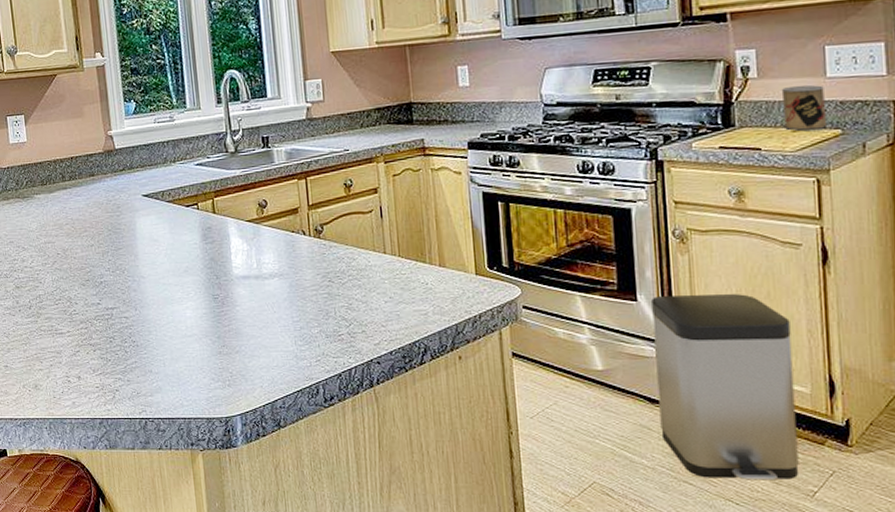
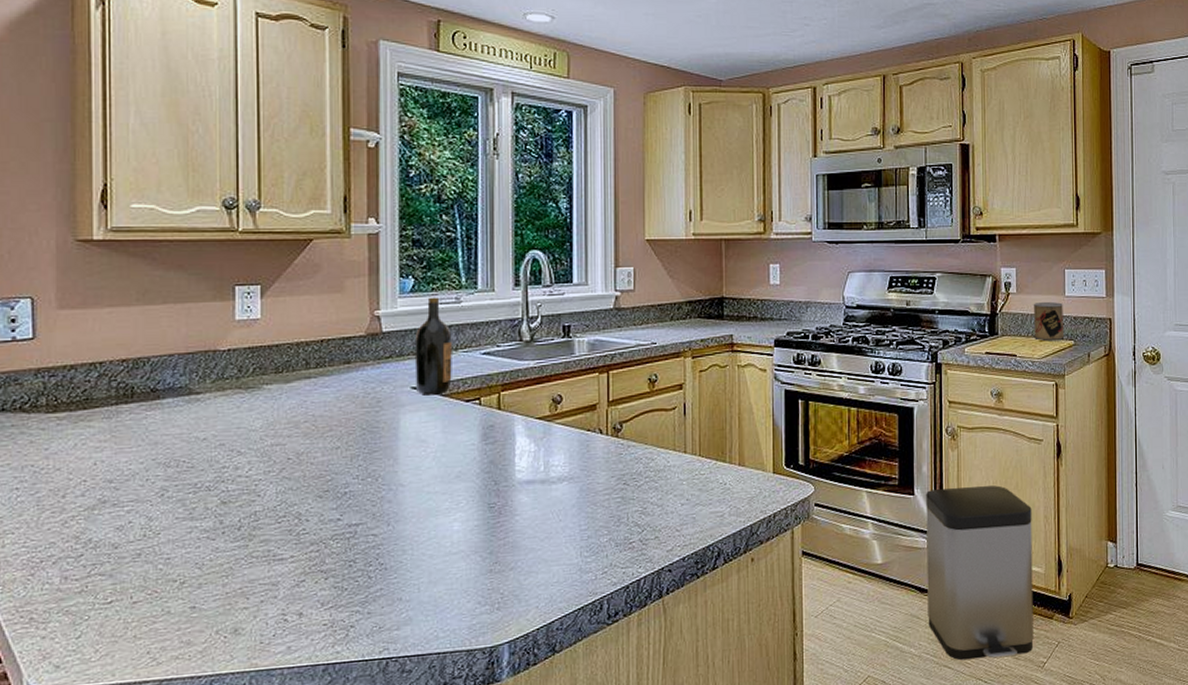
wine bottle: none [140,117,174,202] -> present [414,297,452,395]

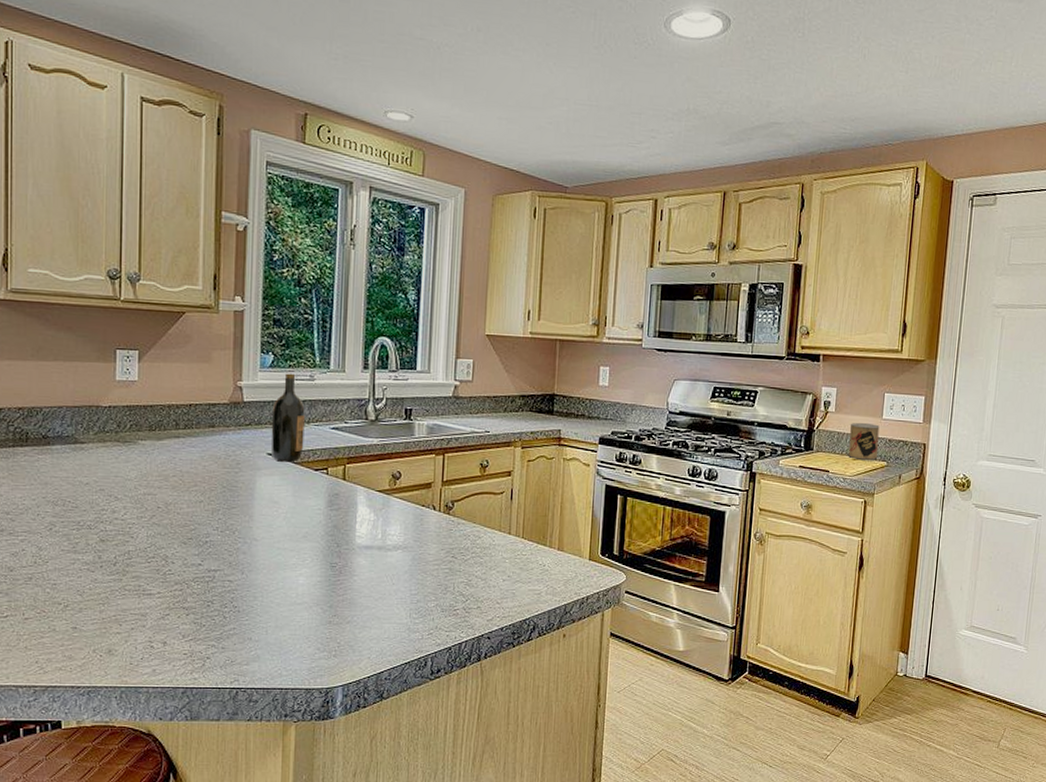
pedal bin: present [926,485,1034,660] -> none [722,589,830,747]

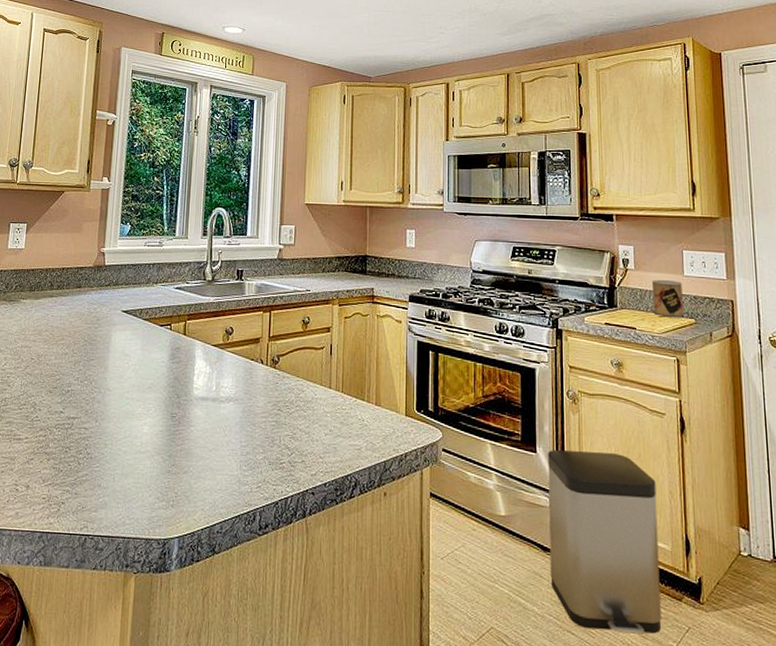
wine bottle: present [270,373,305,462] -> none [125,240,154,318]
pedal bin: none [722,589,830,747] -> present [548,450,662,634]

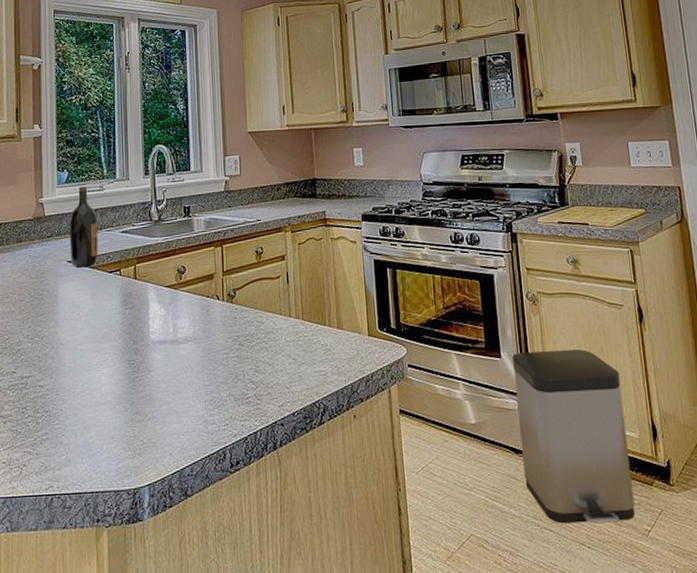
wine bottle: none [125,240,154,318] -> present [69,186,98,268]
tin can: present [651,280,685,318] -> none [600,173,635,210]

